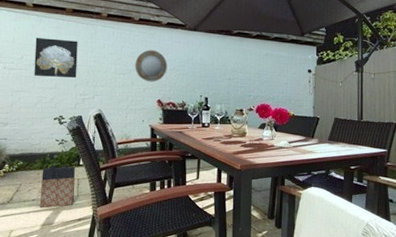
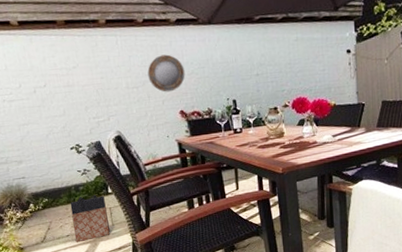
wall art: present [34,38,78,78] -> none [30,57,86,105]

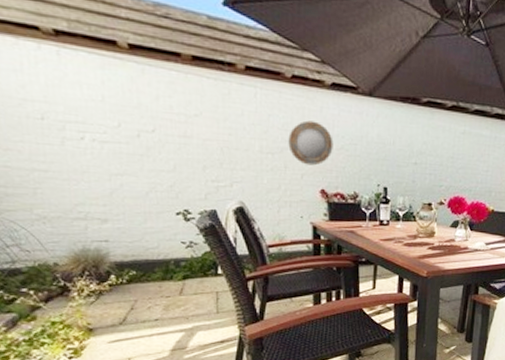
bag: present [70,194,111,243] -> none [165,273,214,330]

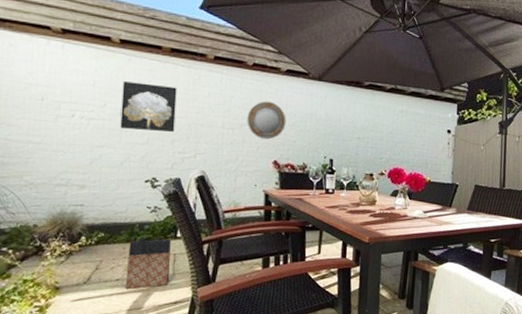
wall art: none [137,96,205,157] -> present [120,81,177,132]
bag: none [165,273,214,330] -> present [125,236,171,290]

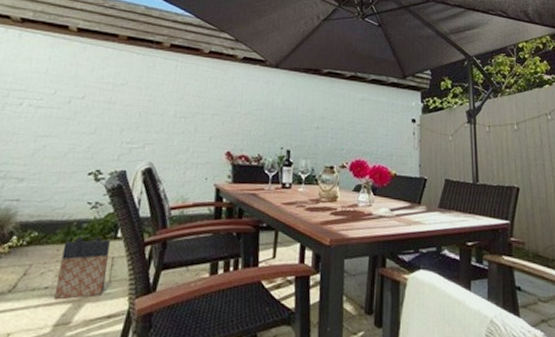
wall art: present [120,81,177,132] -> none [68,69,130,121]
home mirror: present [247,101,286,140] -> none [200,89,242,129]

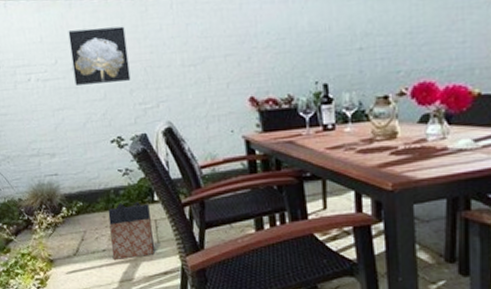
wall art: none [68,69,130,121] -> present [68,26,131,85]

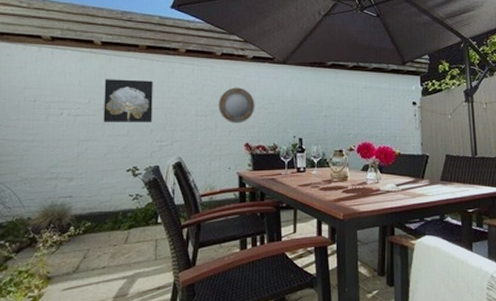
bag: present [108,201,155,261] -> none [111,223,153,277]
home mirror: none [209,21,259,72] -> present [218,87,255,124]

